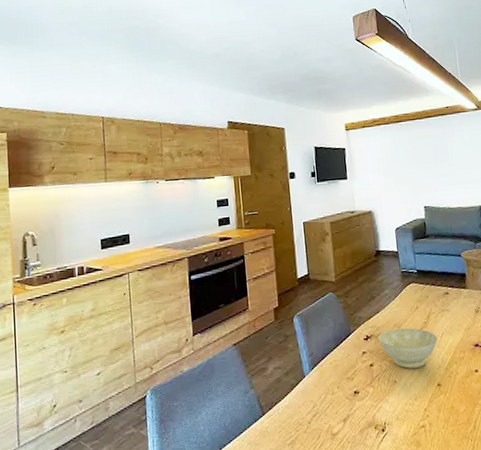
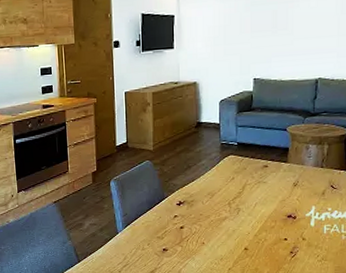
bowl: present [377,328,438,369] -> none [190,196,250,233]

